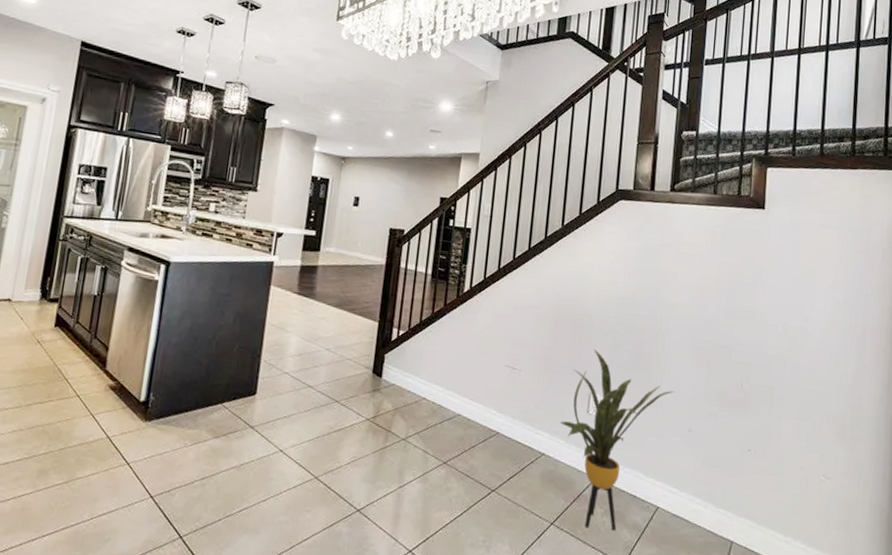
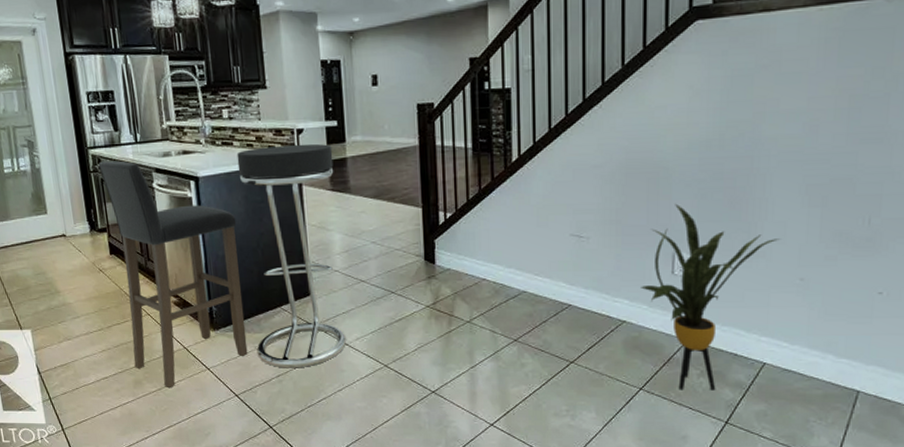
bar stool: none [45,231,198,482] -> present [98,160,248,389]
bar stool: none [185,243,307,472] -> present [237,143,347,368]

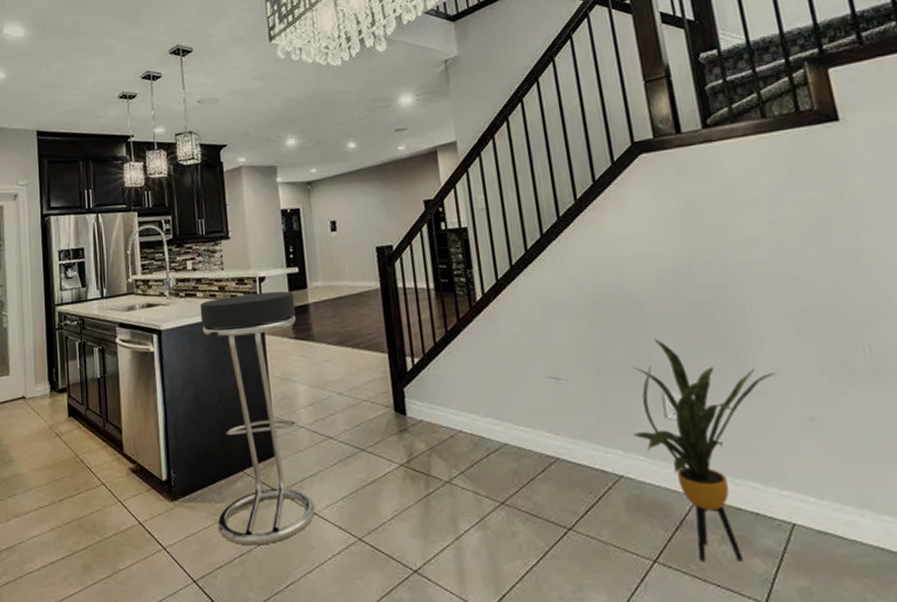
bar stool: present [98,160,248,389] -> none [64,316,208,575]

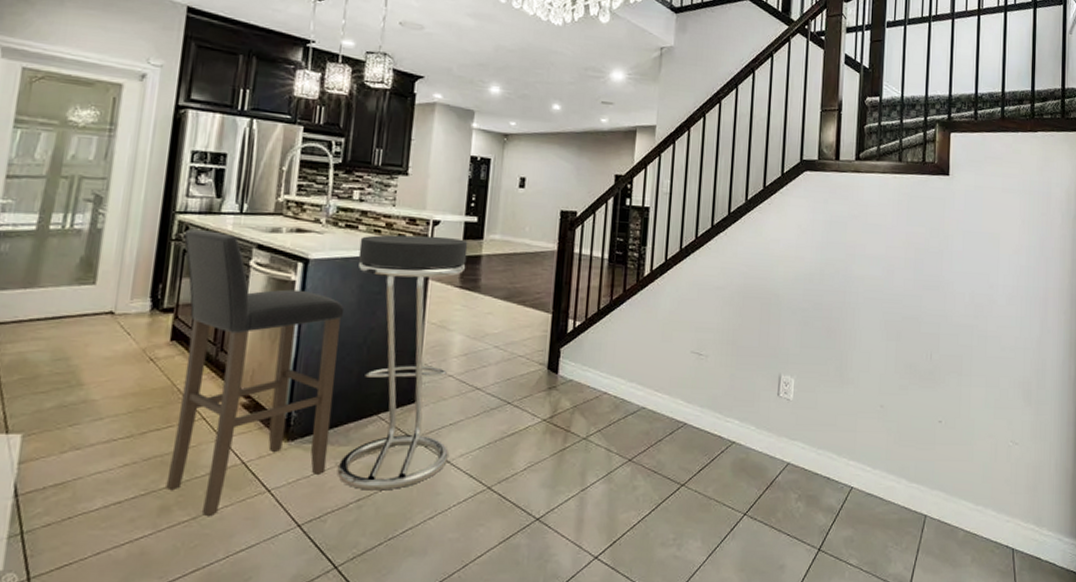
bar stool: none [64,316,208,575] -> present [166,229,345,517]
house plant: present [633,338,776,562] -> none [750,328,865,516]

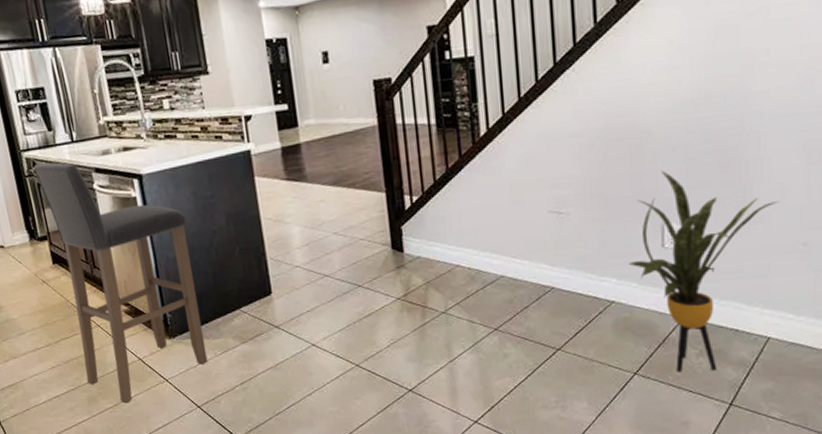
bar stool: present [337,235,468,491] -> none [181,130,314,375]
house plant: none [750,328,865,516] -> present [629,170,778,373]

